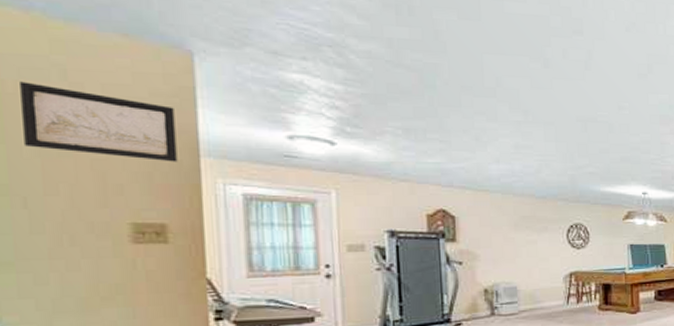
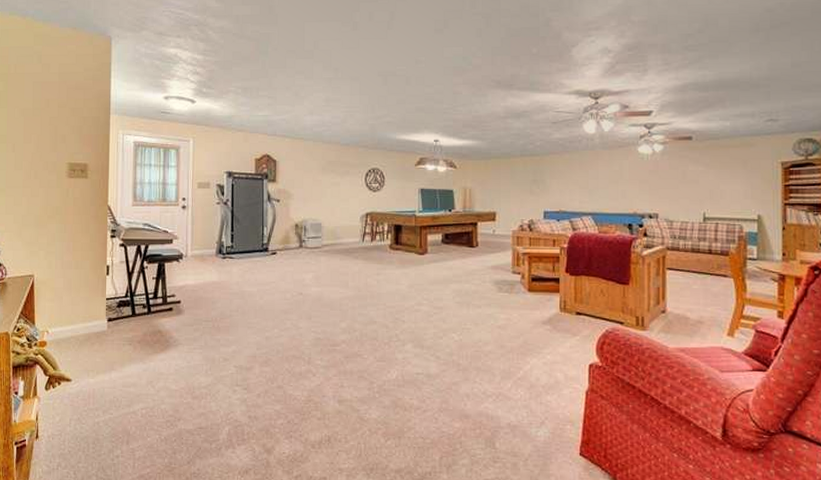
wall art: present [20,81,178,162] -> none [17,65,98,119]

